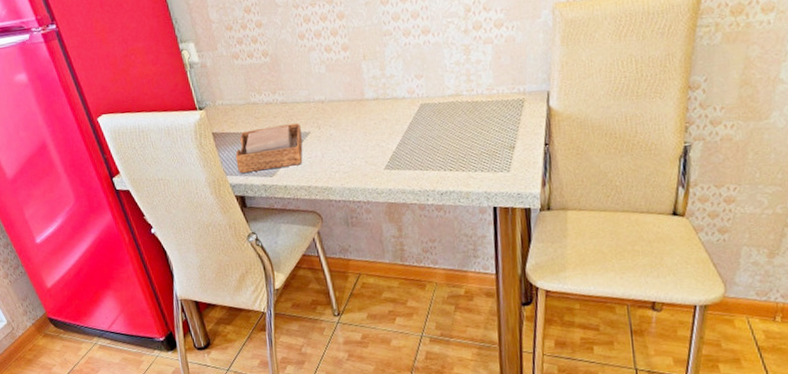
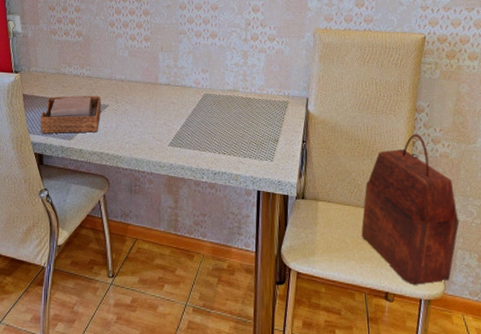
handbag: none [621,116,745,291] -> present [361,133,460,285]

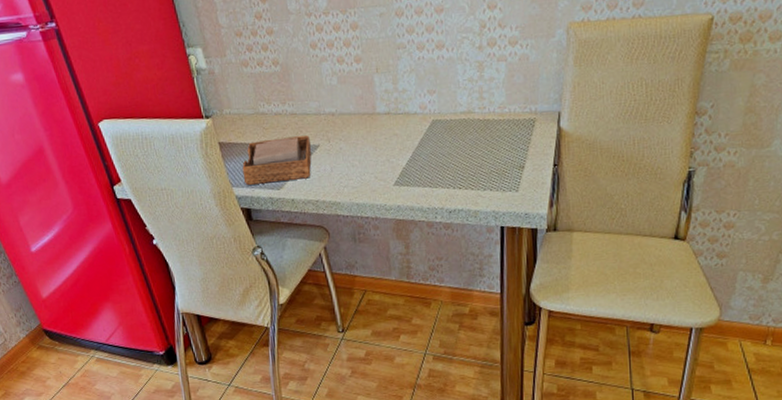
handbag: present [361,133,460,285] -> none [623,142,743,314]

